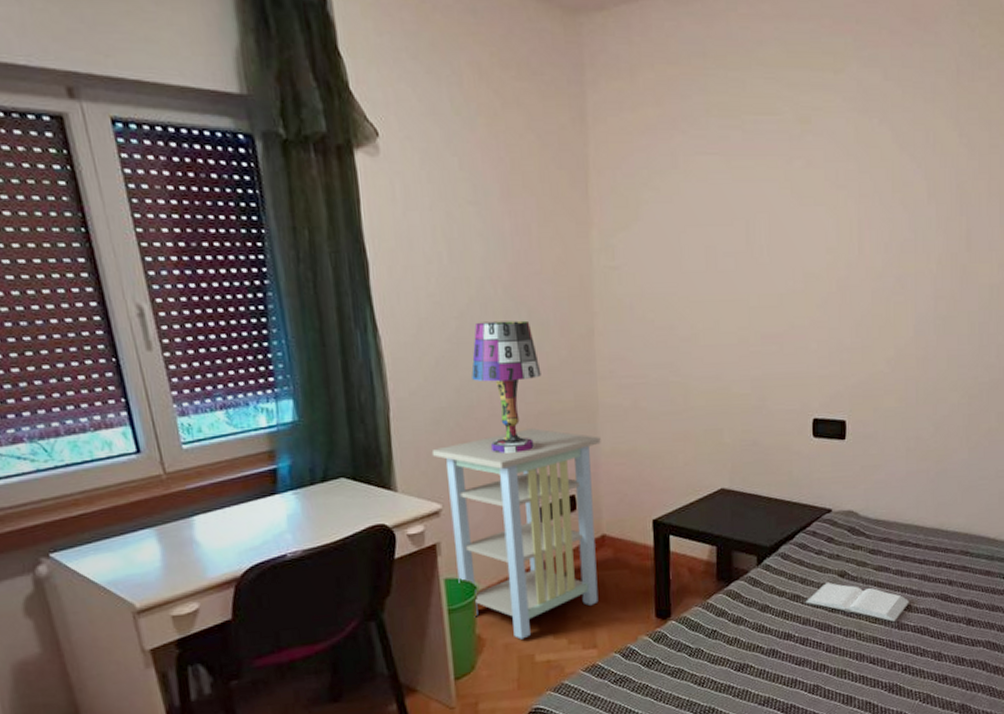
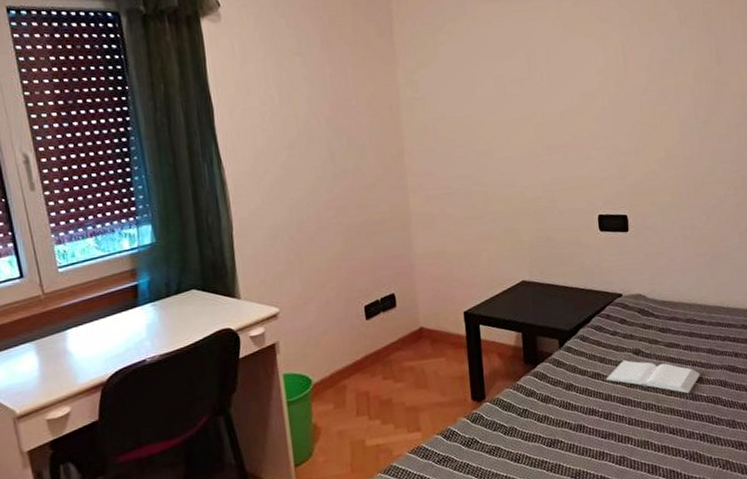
shelving unit: present [431,428,601,640] -> none [269,237,420,426]
table lamp: present [471,320,542,454] -> none [301,146,361,261]

